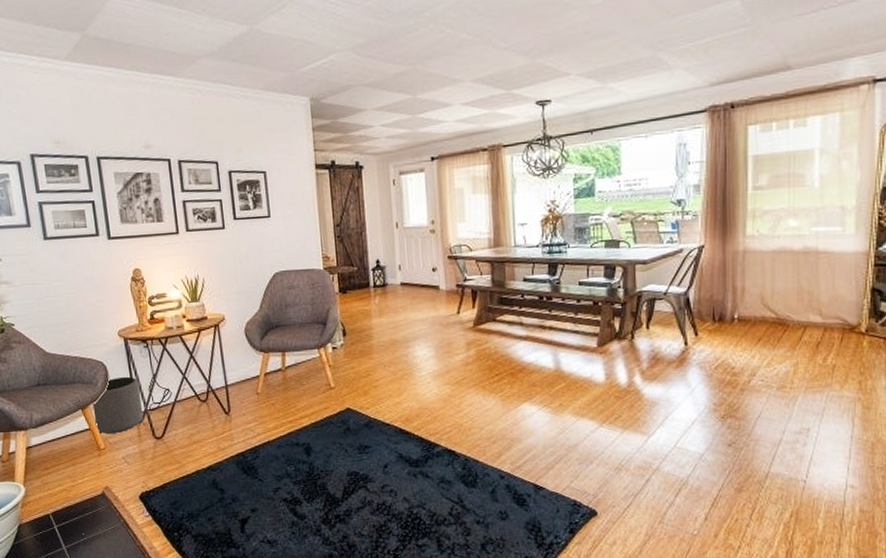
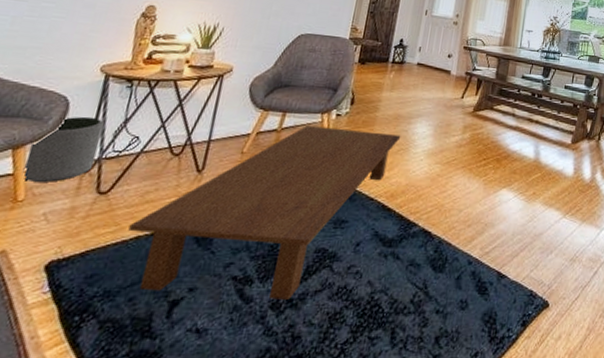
coffee table: none [188,360,402,516] -> present [128,126,401,300]

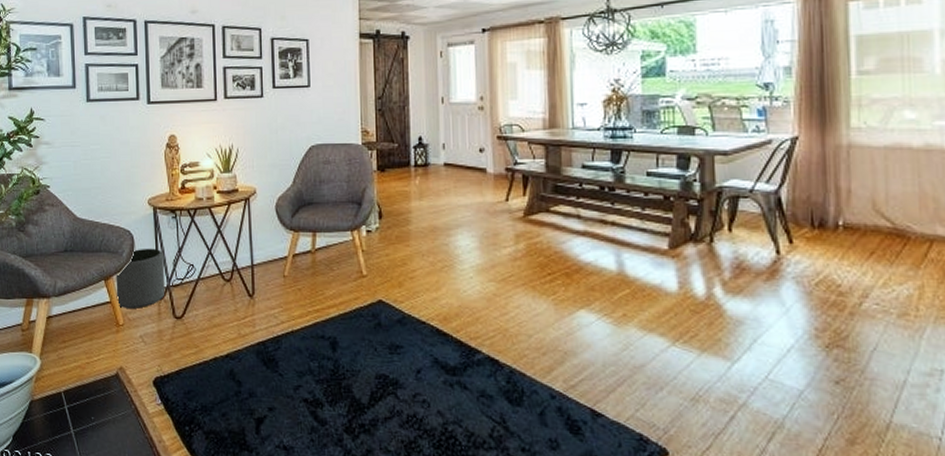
coffee table: present [128,126,401,300] -> none [206,245,442,425]

